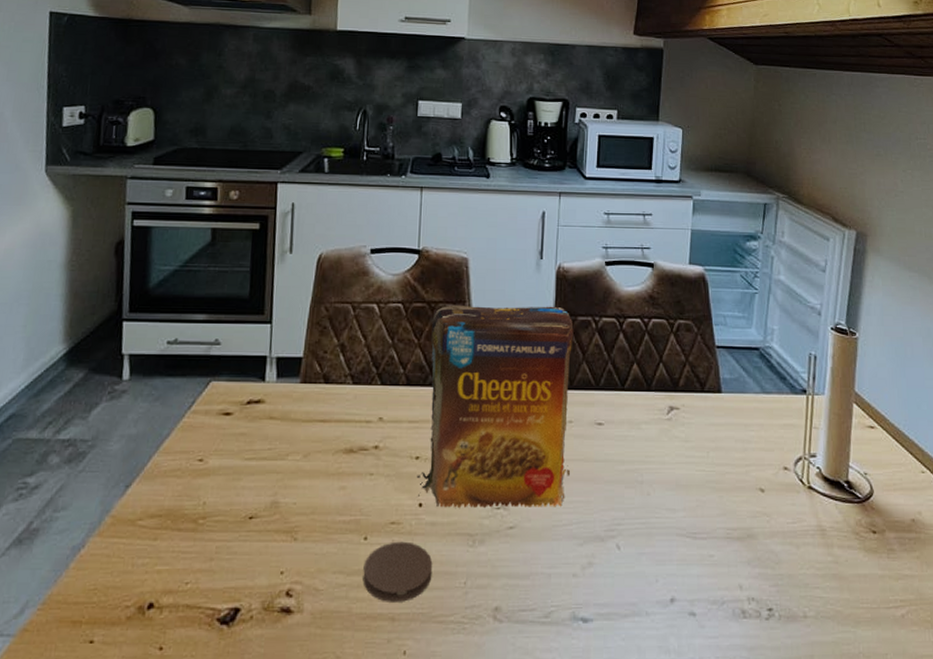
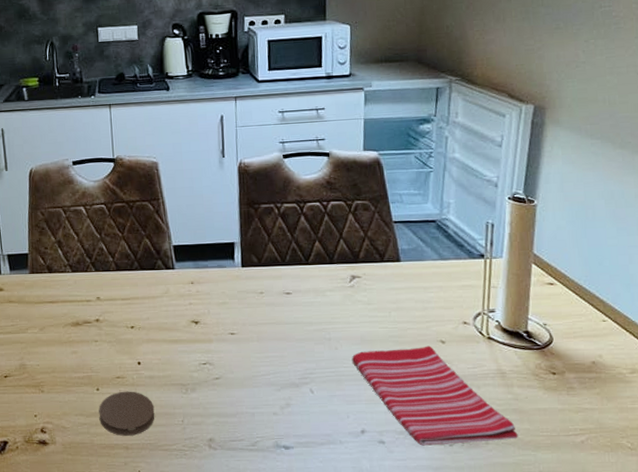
cereal box: present [416,304,574,508] -> none [132,197,265,365]
dish towel: none [664,494,838,619] -> present [351,345,518,446]

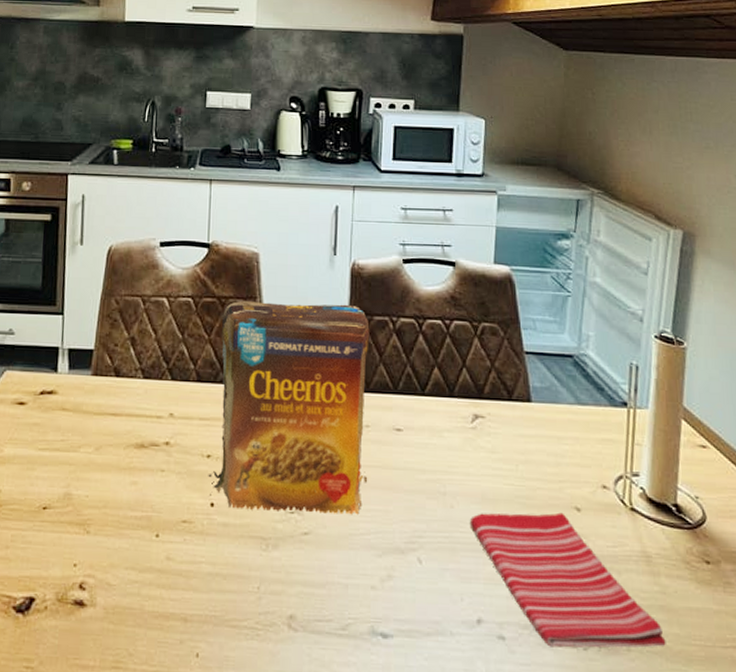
coaster: present [99,391,155,436] -> none [155,540,225,603]
cereal box: none [132,197,265,365] -> present [208,300,370,515]

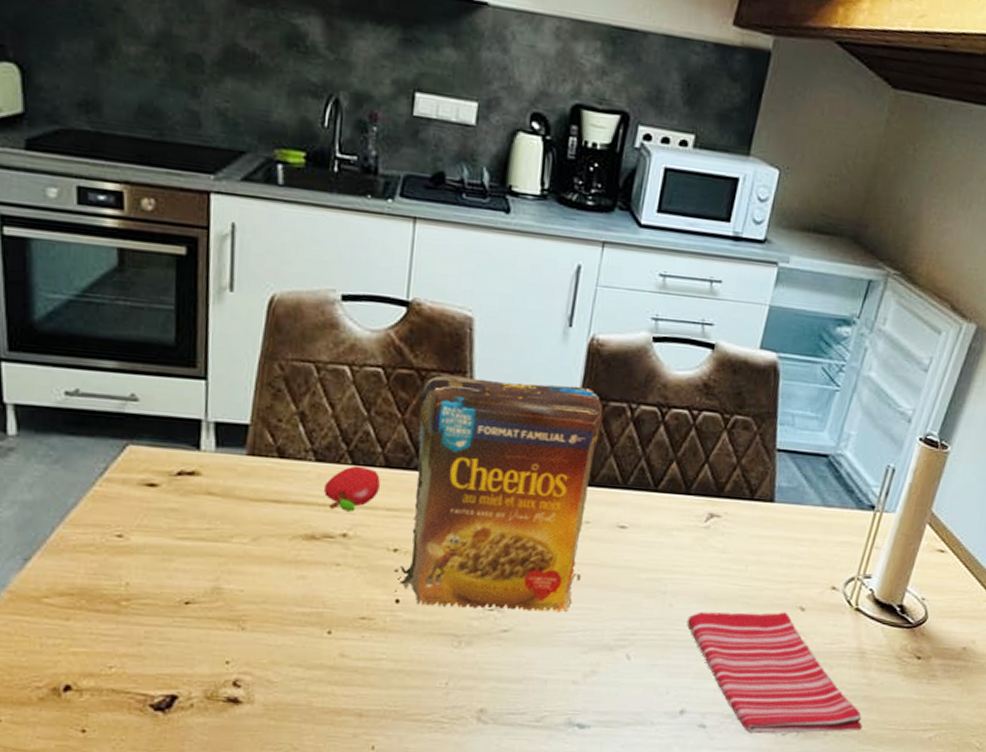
fruit: none [151,381,194,422] -> present [324,465,380,512]

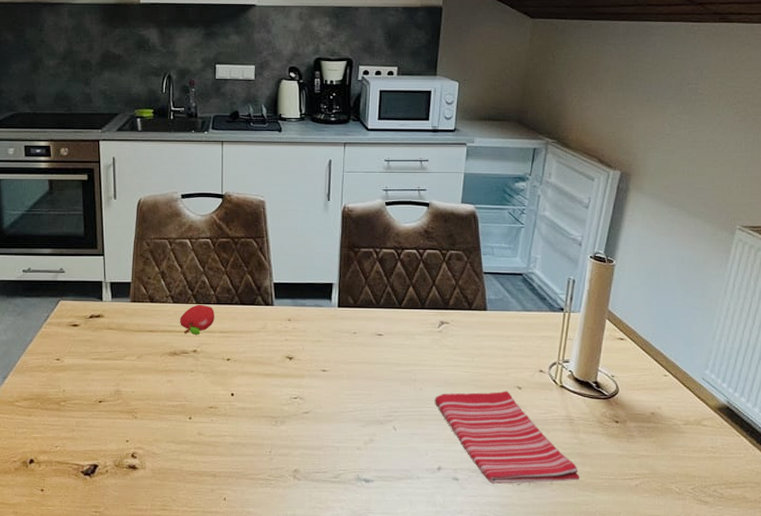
cereal box: present [393,374,603,613] -> none [228,239,357,398]

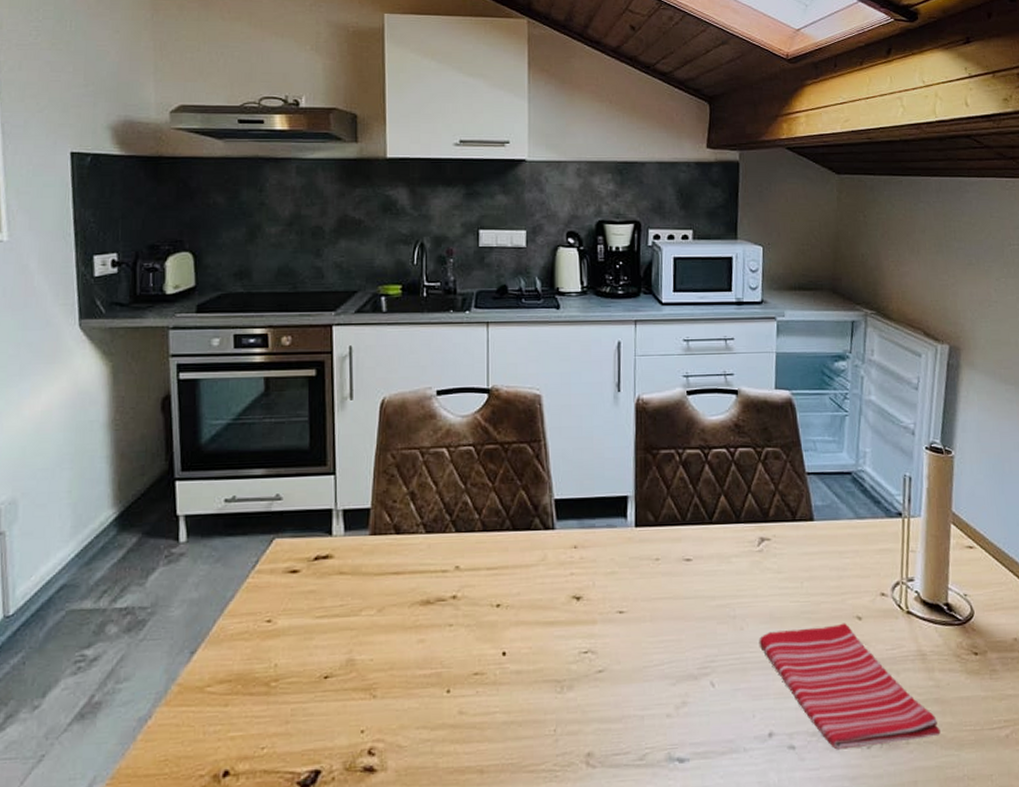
fruit: present [180,304,214,335] -> none [435,533,480,575]

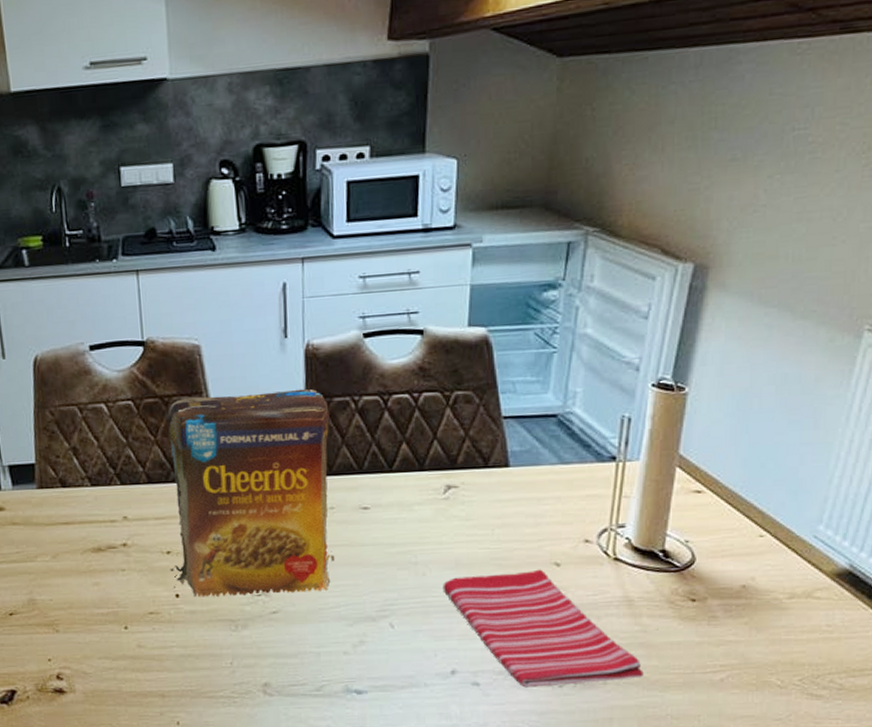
cereal box: none [498,440,660,655] -> present [167,388,335,597]

